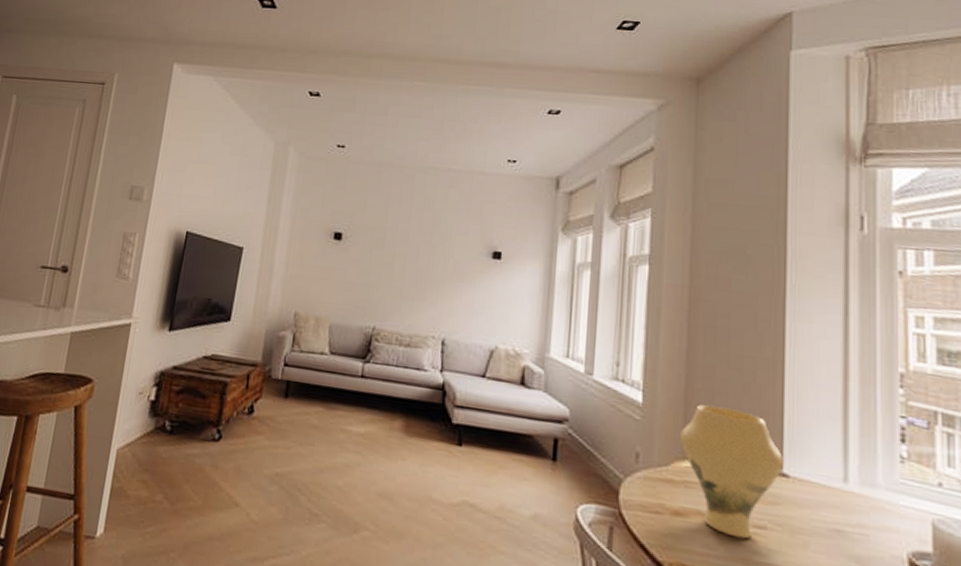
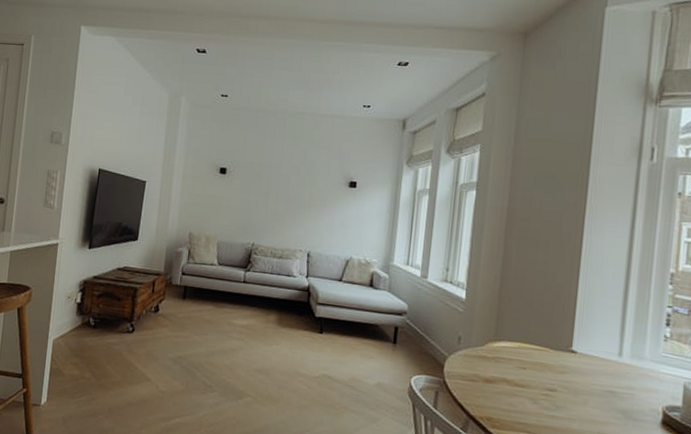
vase: present [680,404,783,540] -> none [494,299,573,399]

